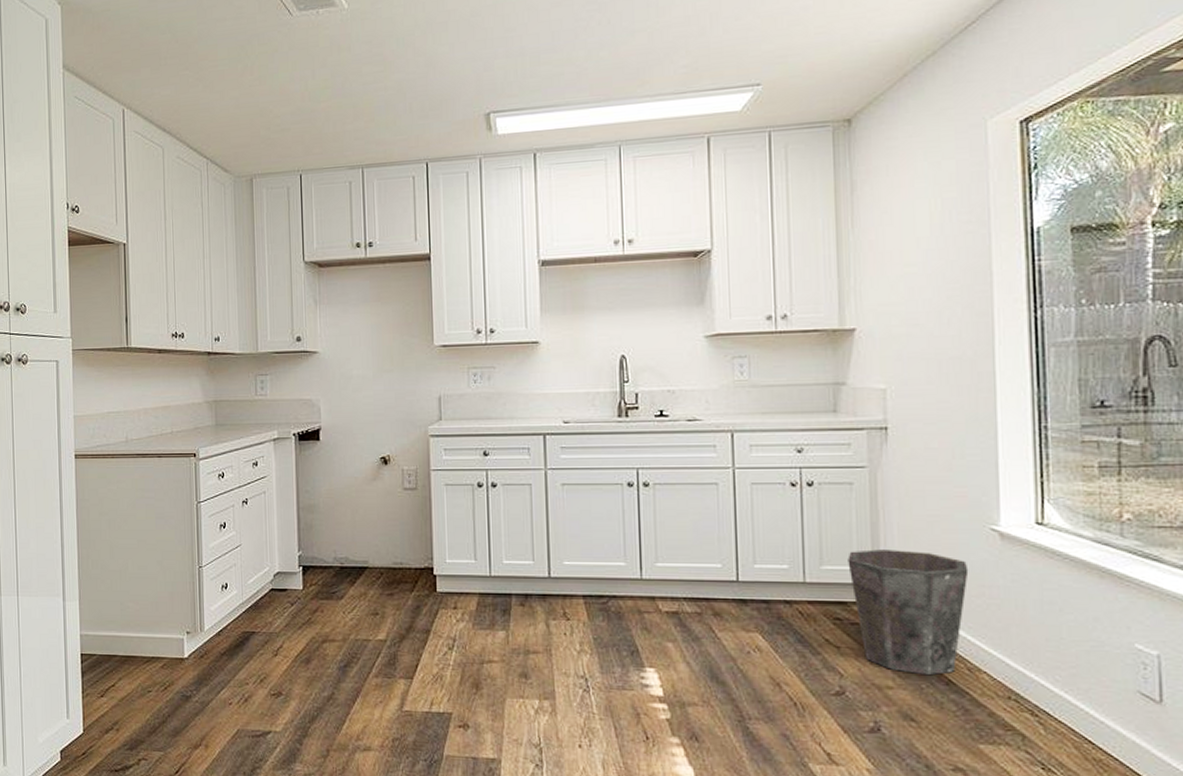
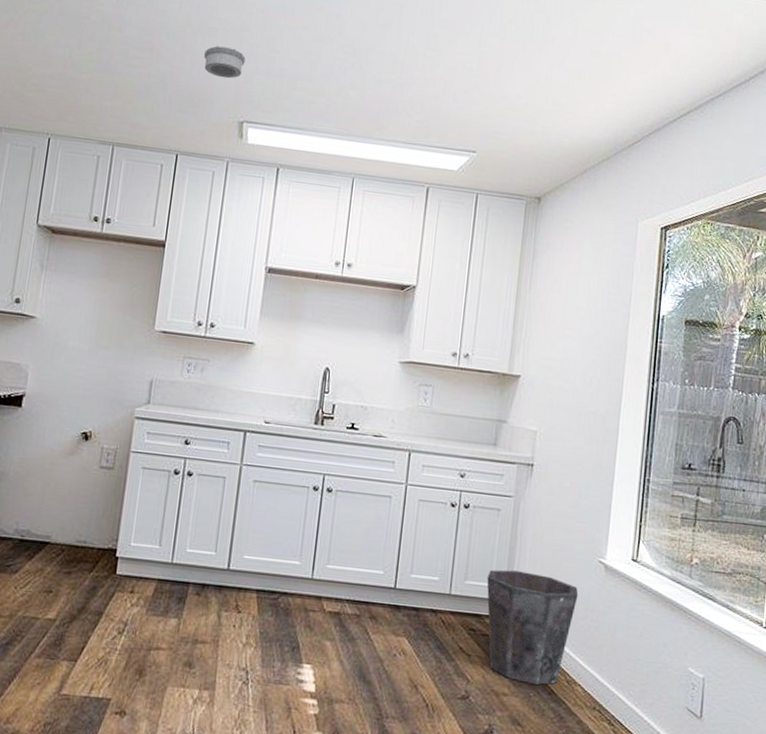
smoke detector: none [438,38,481,73] -> present [204,46,246,79]

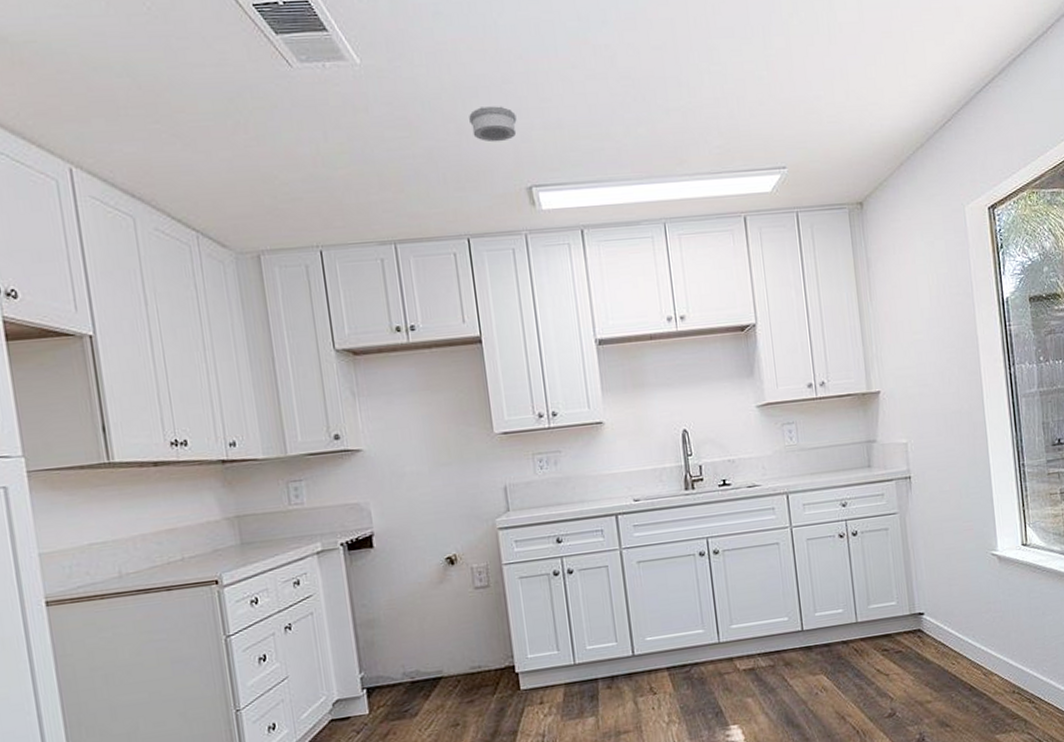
waste bin: present [487,569,579,685] -> none [889,580,979,687]

